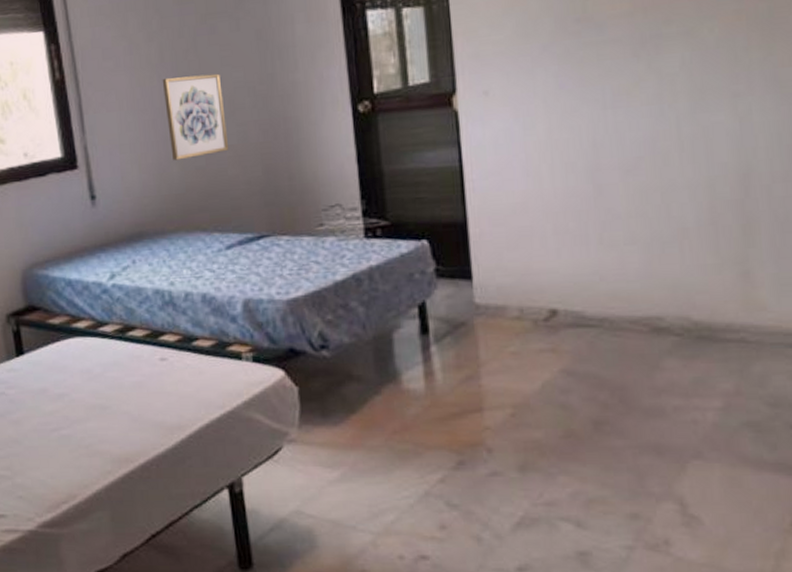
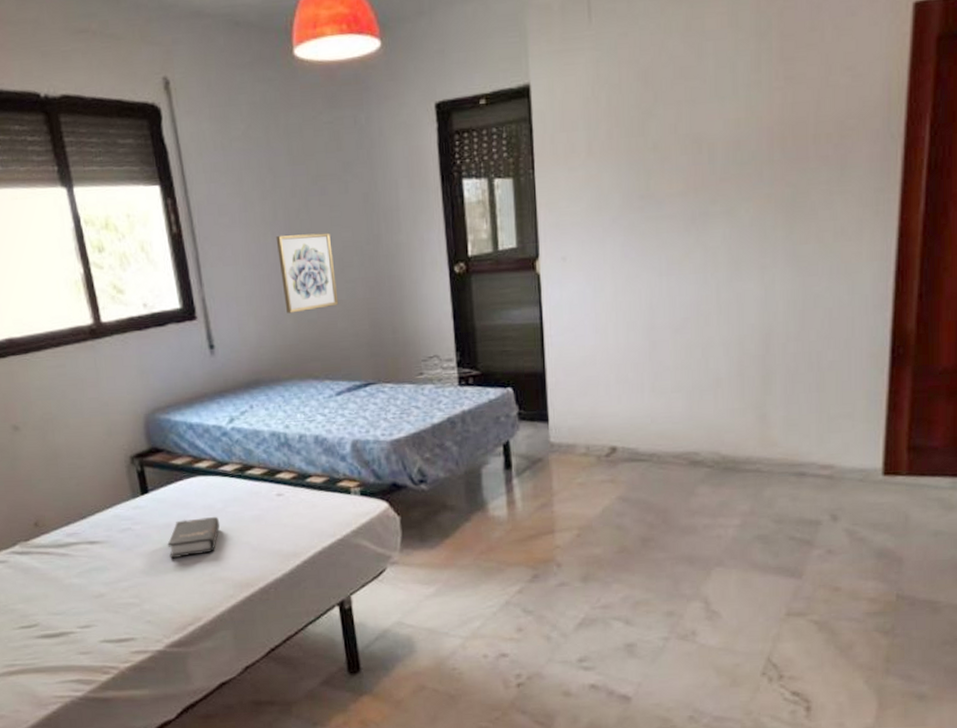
hardback book: none [42,381,99,428] -> present [167,516,220,559]

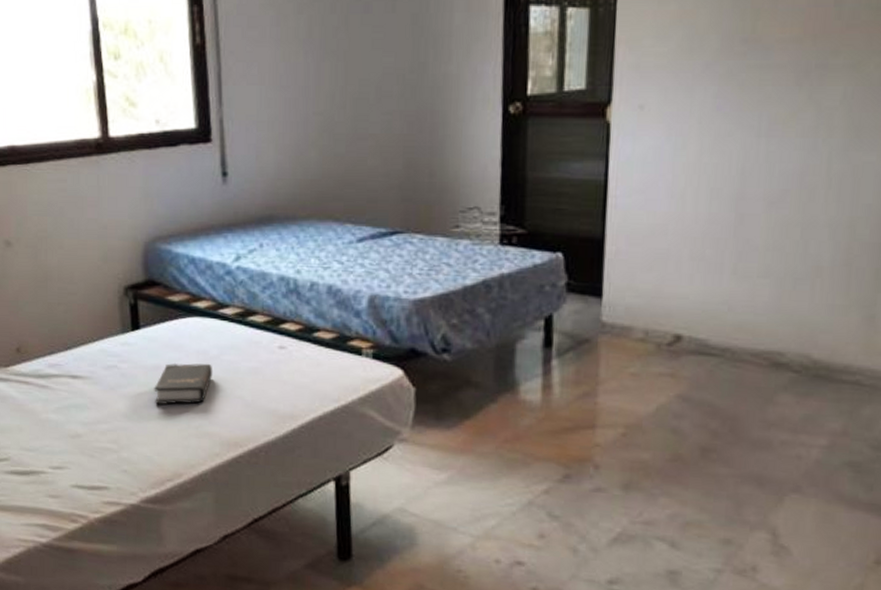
wall art: present [275,232,339,314] -> none [308,55,371,144]

